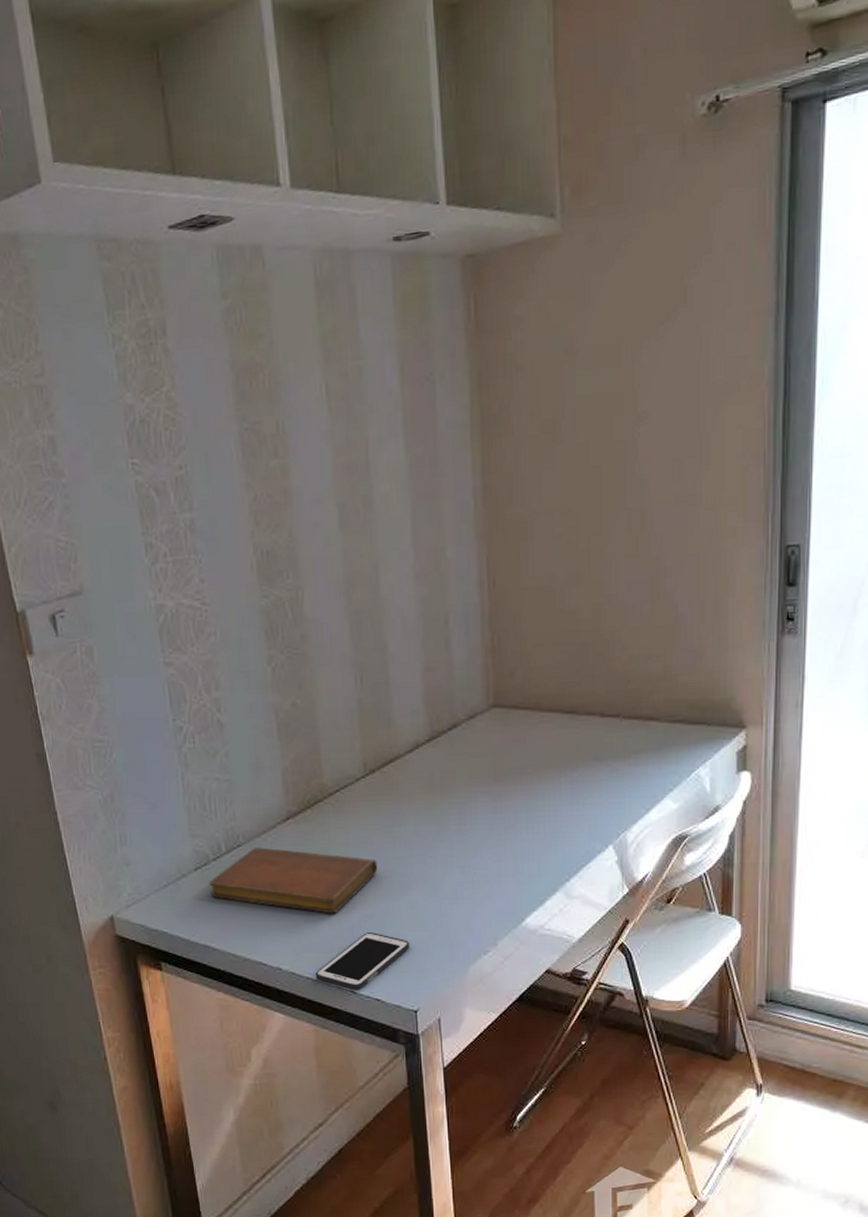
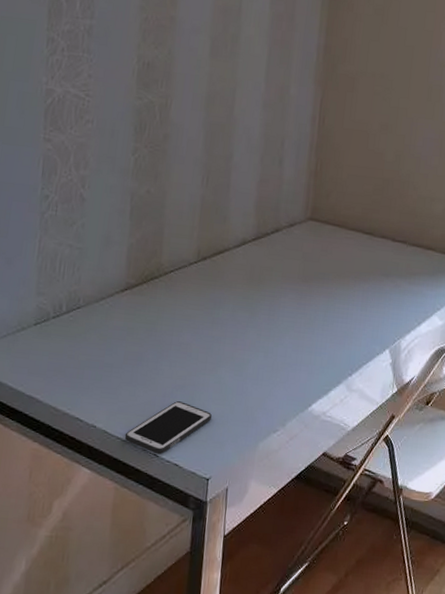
notebook: present [209,847,378,914] -> none [45,311,196,381]

